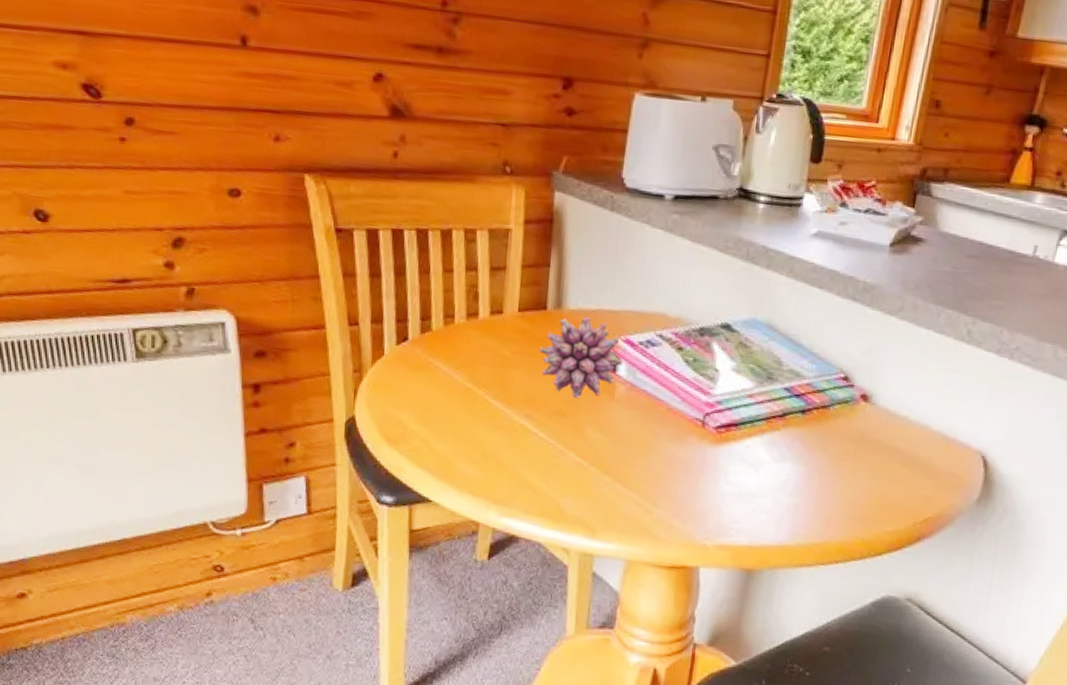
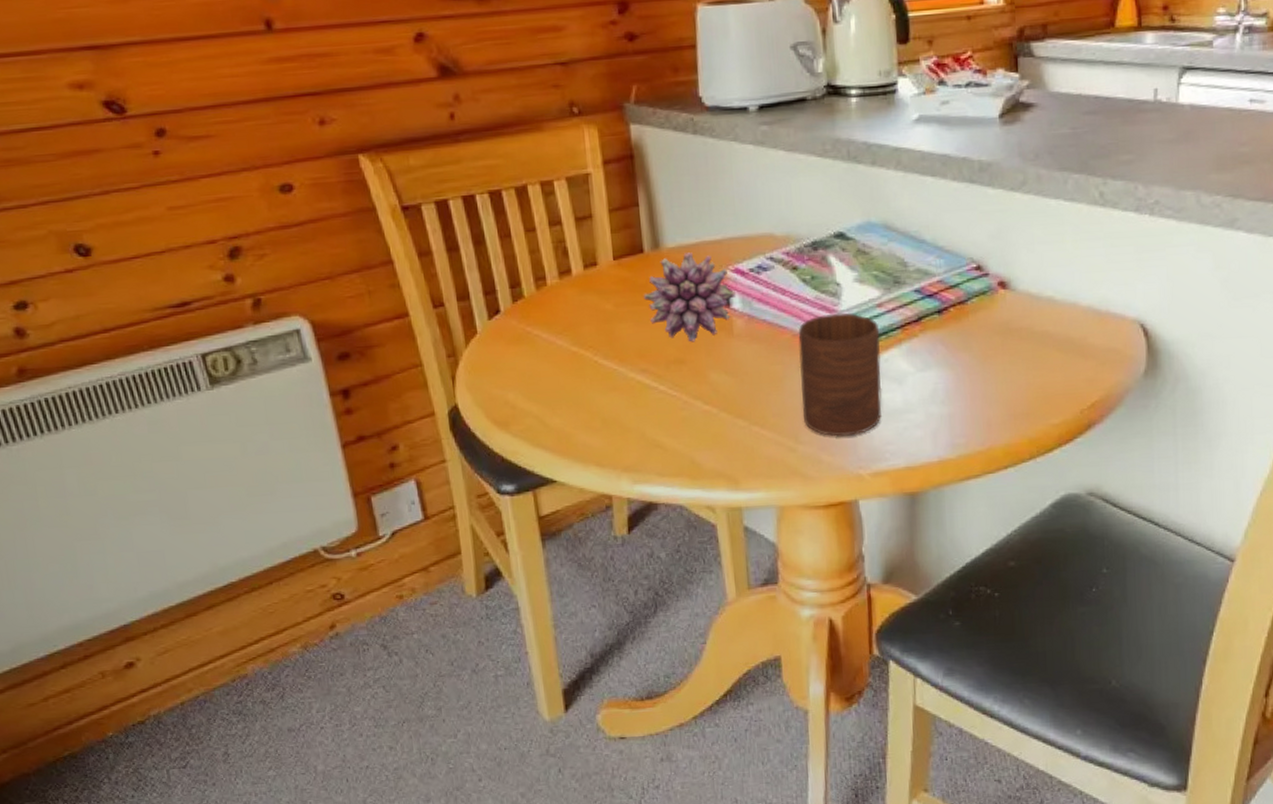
cup: none [663,395,747,509] -> present [798,312,882,437]

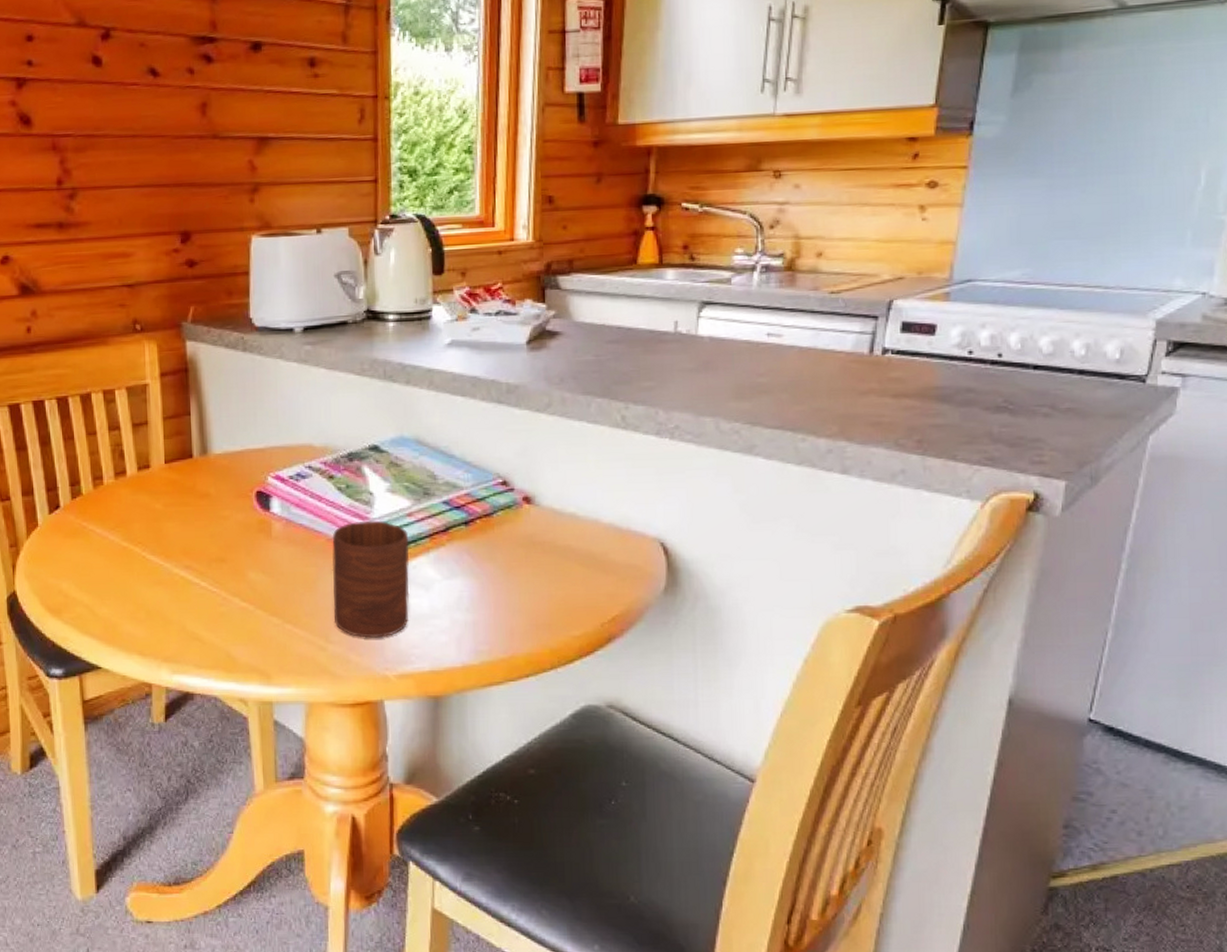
flower: present [643,252,736,342] -> none [190,459,275,543]

